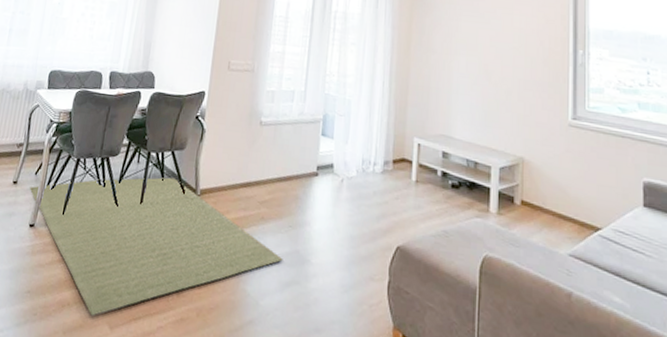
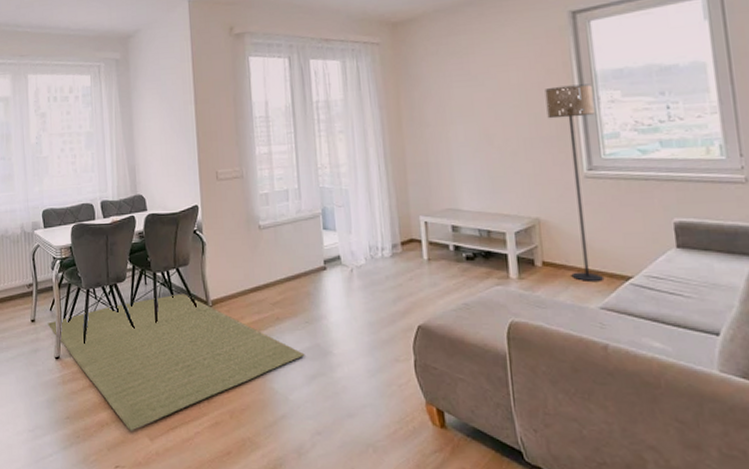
floor lamp: none [542,36,584,229] -> present [545,84,605,283]

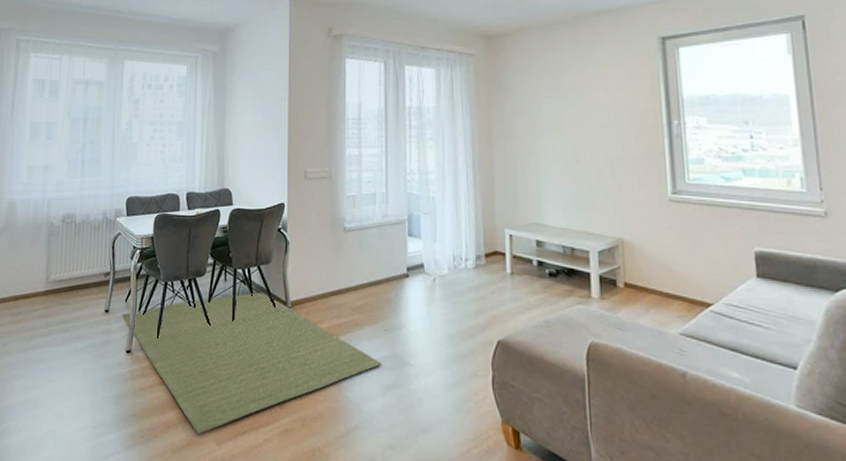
floor lamp: present [545,84,605,283] -> none [633,108,685,308]

